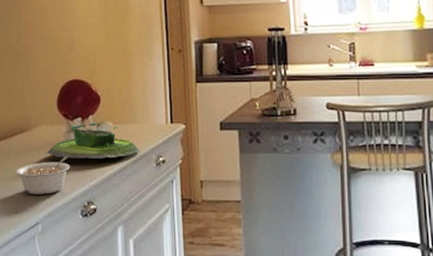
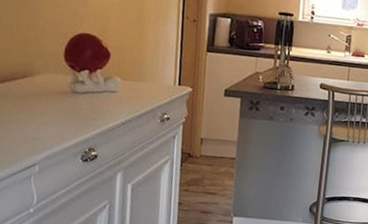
legume: present [16,156,71,195] -> none [14,104,74,139]
plant pot: present [46,122,140,159] -> none [49,76,146,111]

